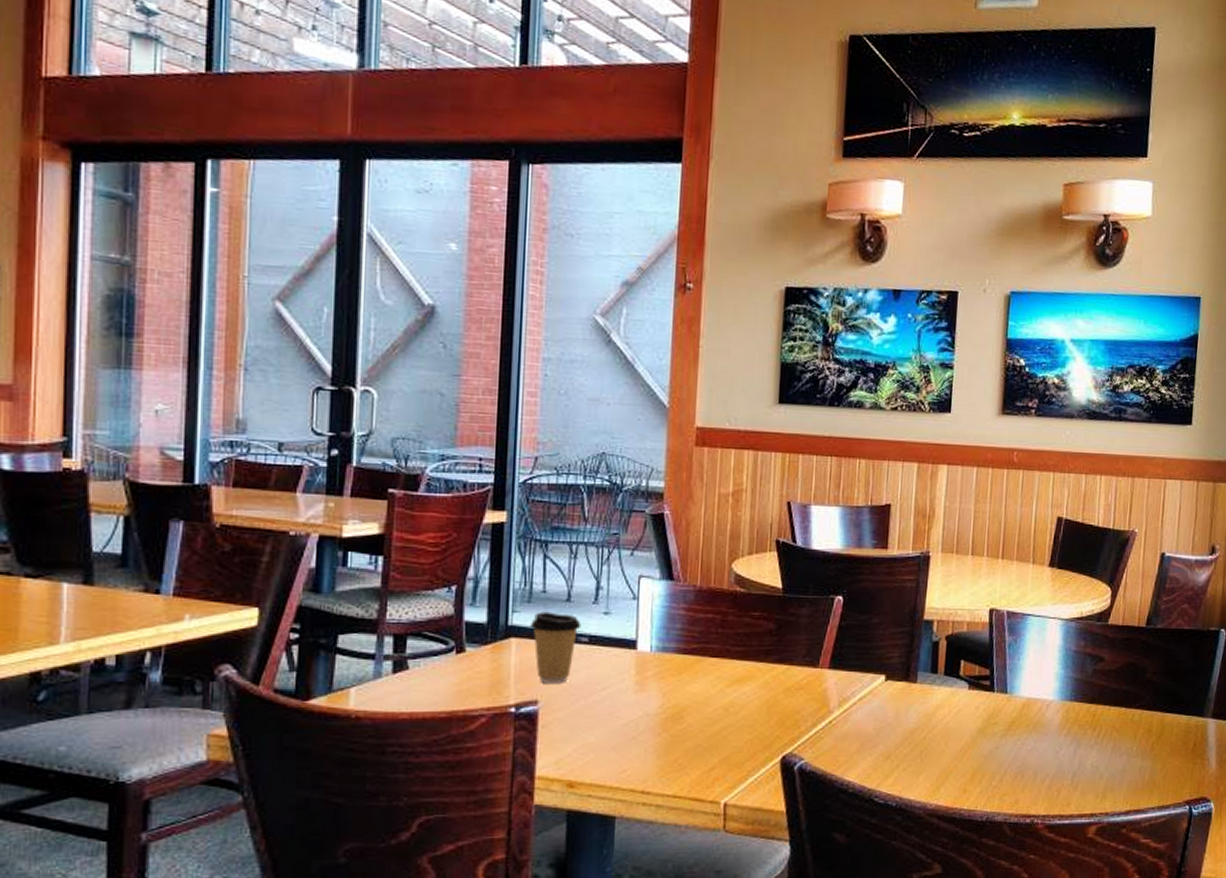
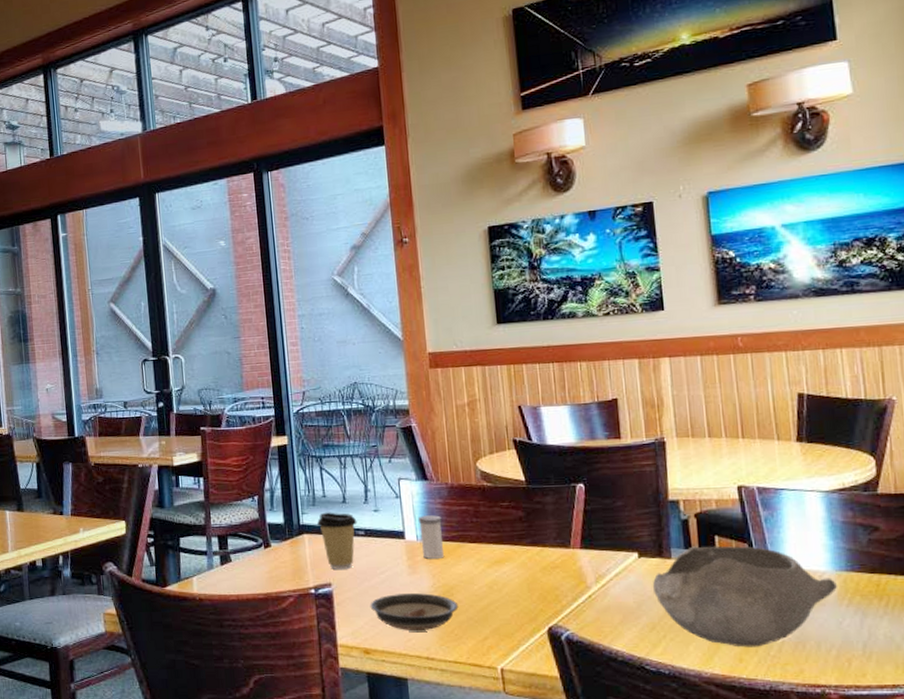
saucer: none [582,715,688,760] -> present [370,593,459,631]
salt shaker: none [654,622,683,674] -> present [419,515,444,559]
bowl: none [894,670,1061,778] -> present [652,546,838,648]

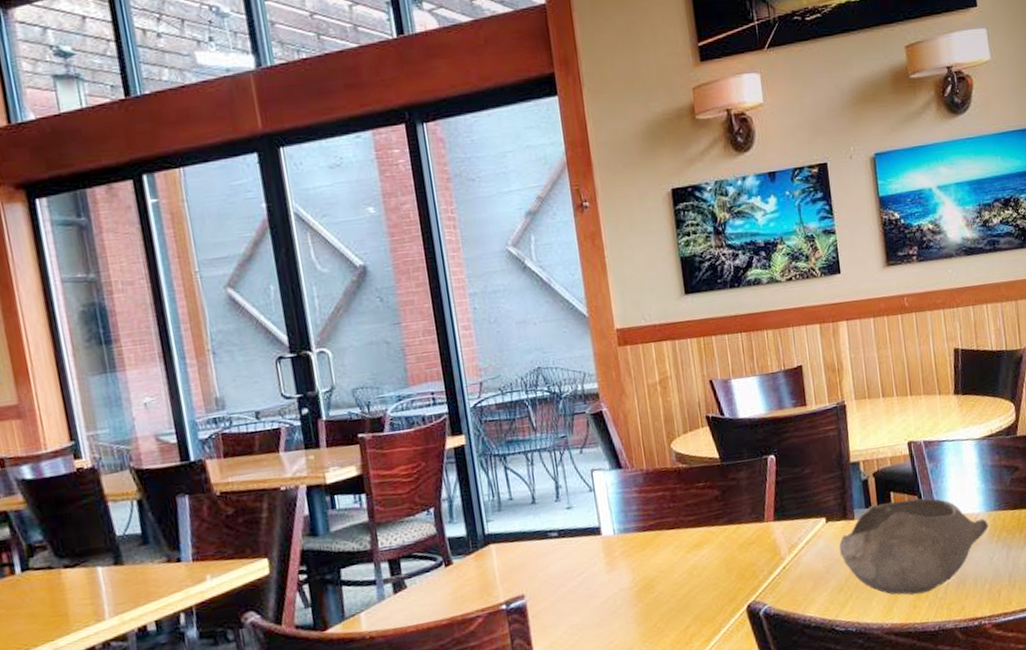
coffee cup: present [317,512,357,569] -> none [504,515,549,579]
saucer: present [370,593,459,631] -> none [567,589,660,633]
salt shaker: present [419,515,444,559] -> none [615,505,642,553]

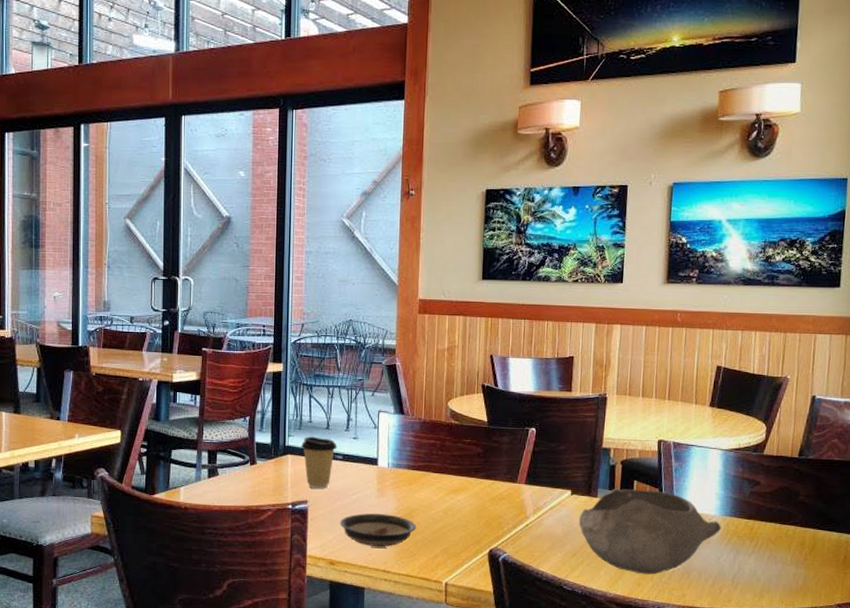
coffee cup: none [504,515,549,579] -> present [301,436,337,489]
saucer: none [567,589,660,633] -> present [339,513,417,547]

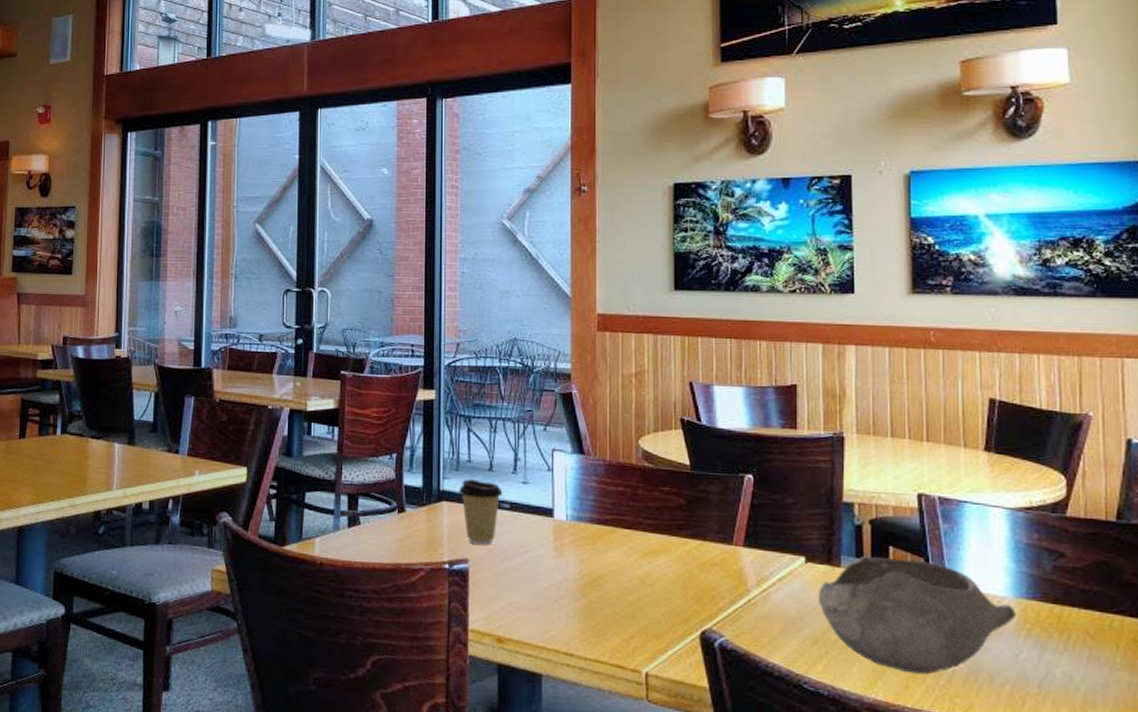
saucer: present [339,513,417,547] -> none [508,578,605,623]

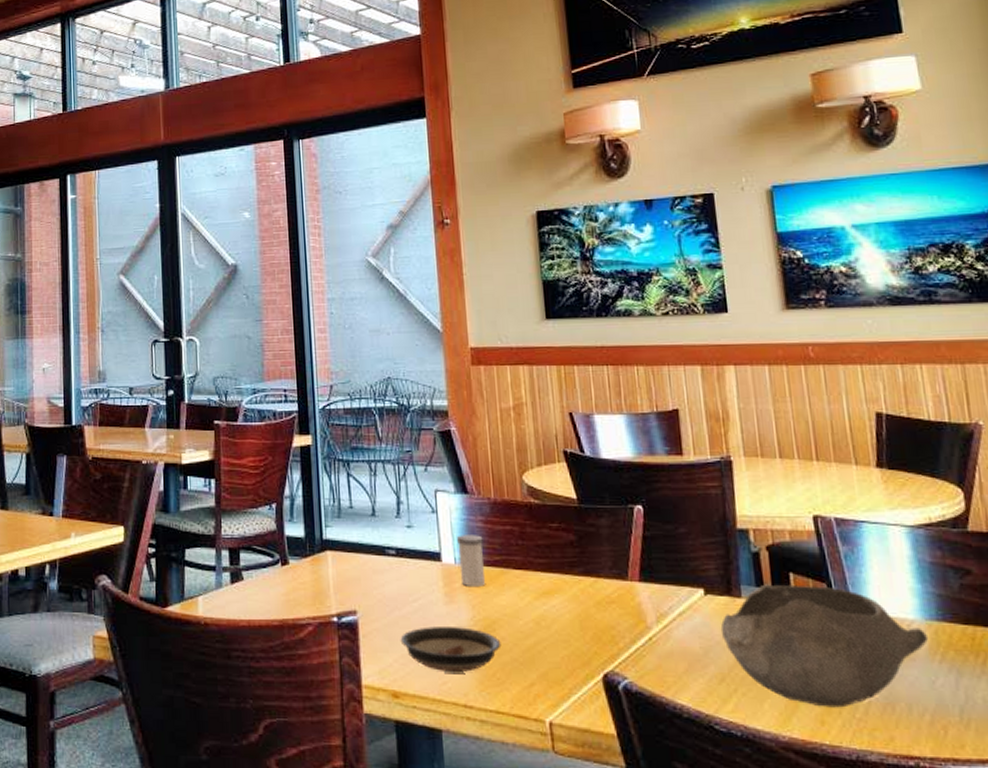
coffee cup: present [459,479,503,545] -> none [342,526,388,594]
saucer: none [508,578,605,623] -> present [400,627,502,673]
salt shaker: none [570,493,595,543] -> present [457,535,485,586]

